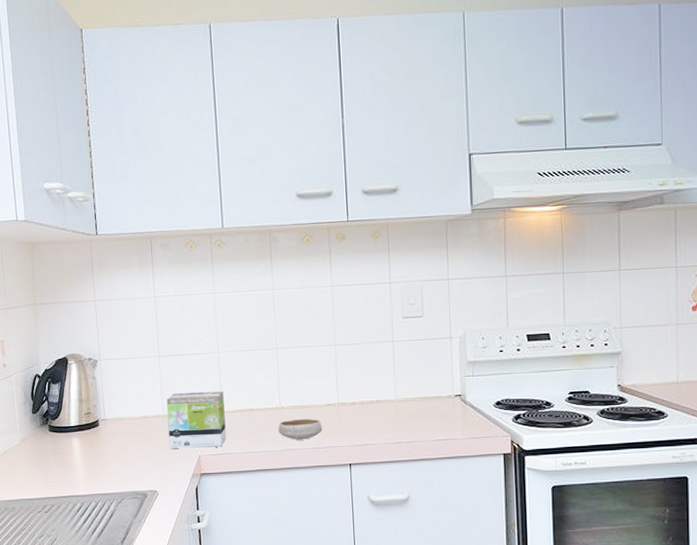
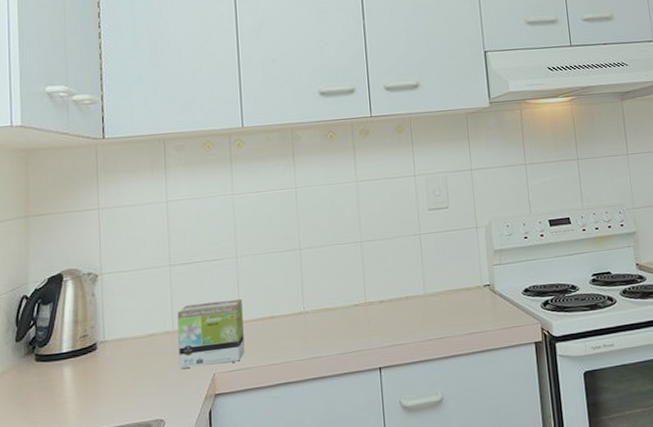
bowl: present [278,418,322,440] -> none [302,321,350,347]

